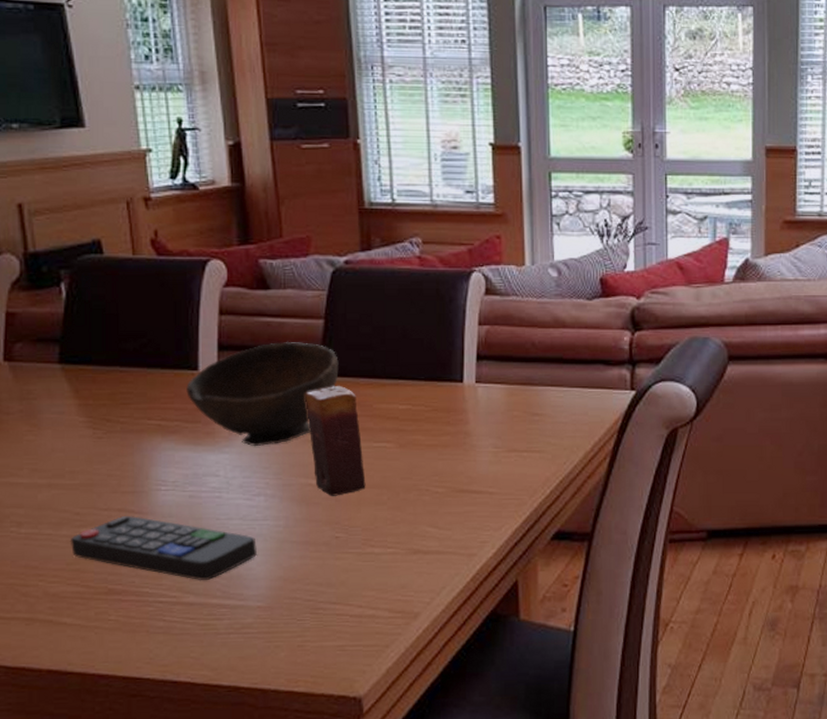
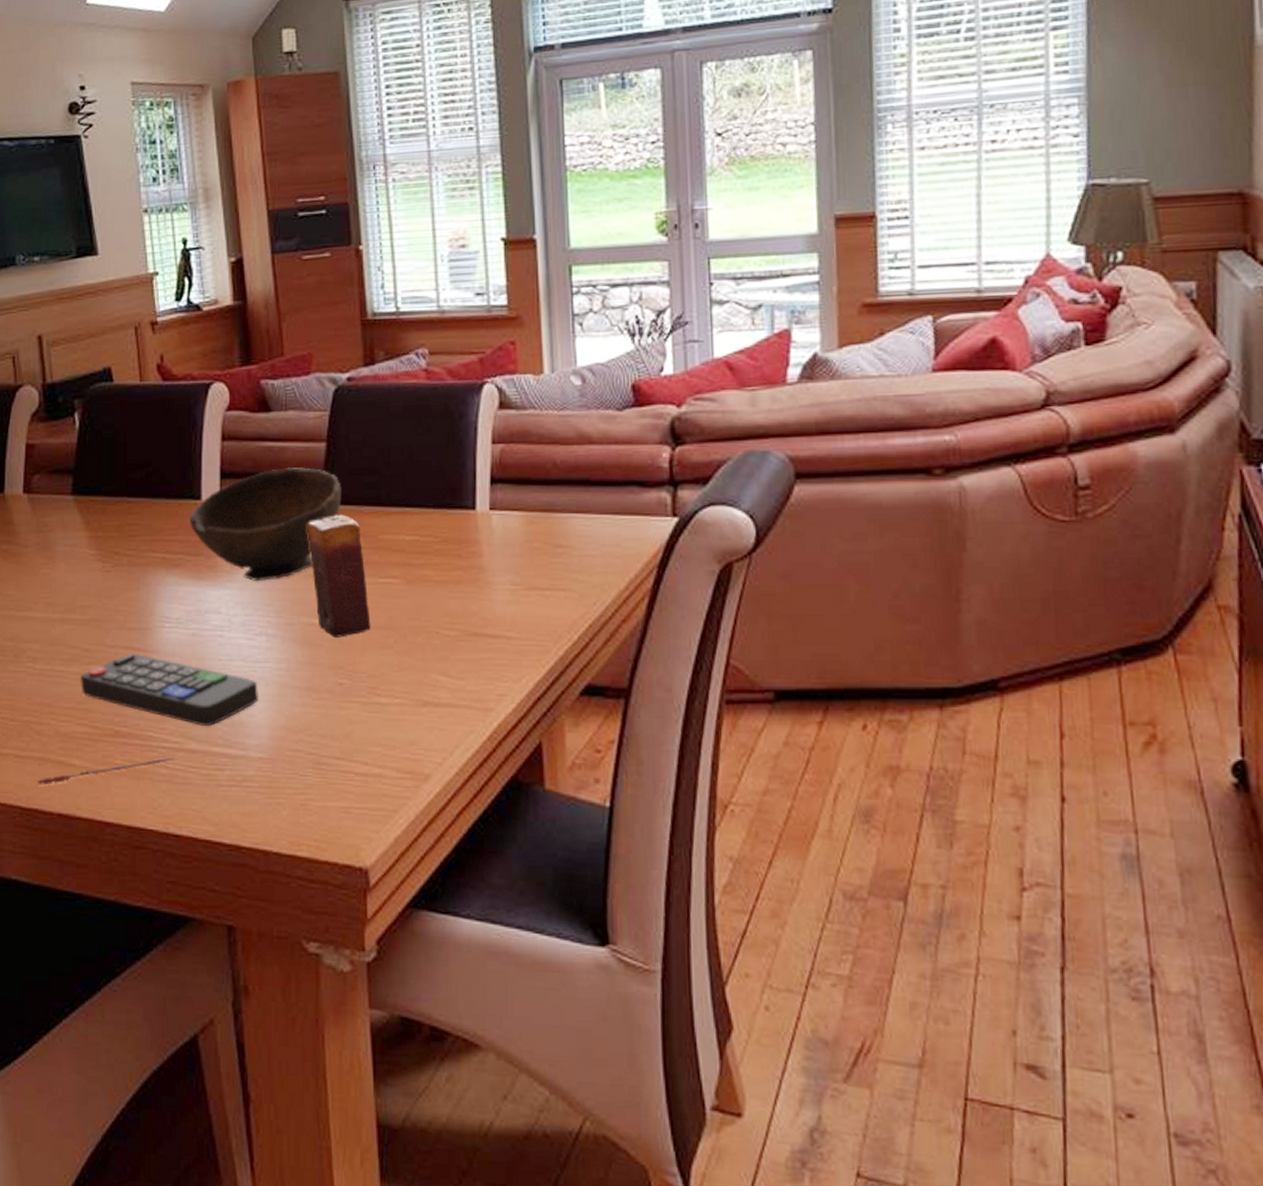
pen: none [24,610,172,645] -> present [37,757,175,786]

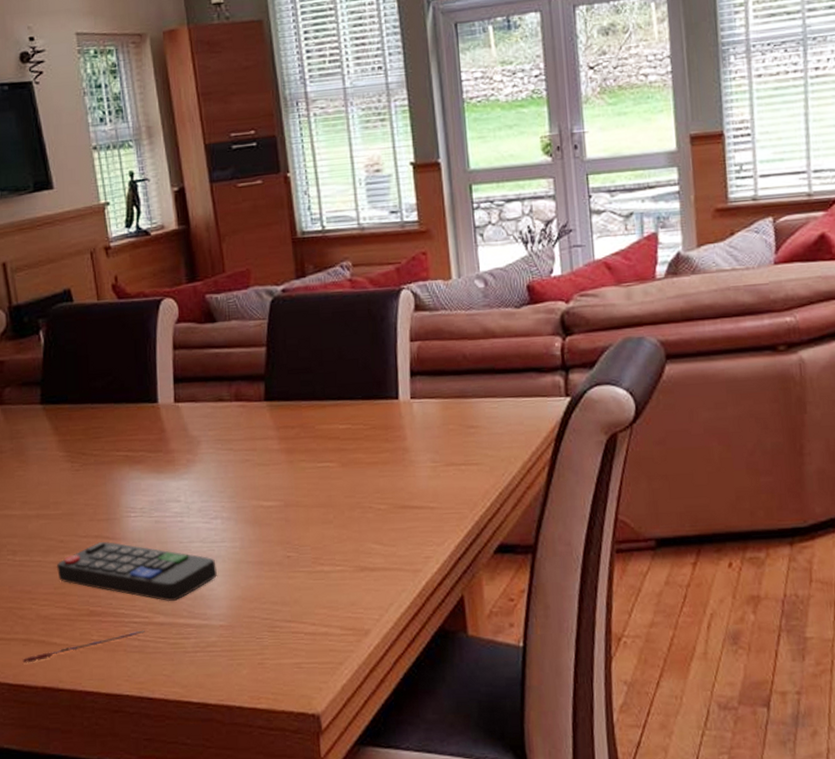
bowl: present [190,467,342,582] -> none [148,370,282,472]
candle: present [307,514,371,637] -> none [253,409,313,517]

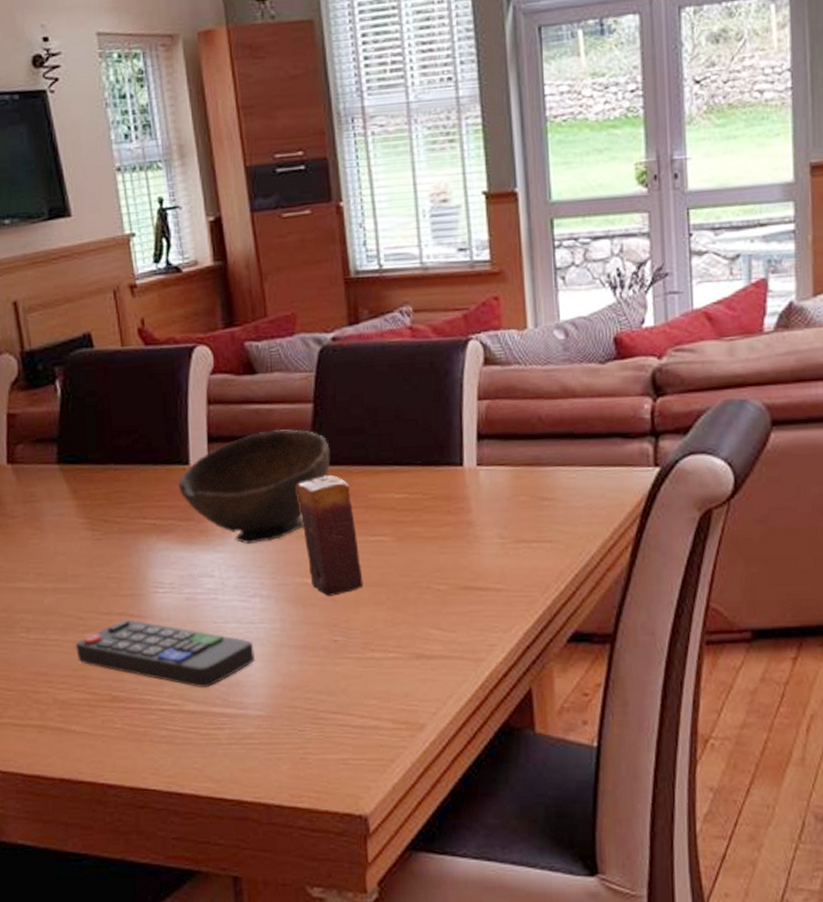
pen: present [22,630,145,663] -> none [38,719,174,752]
bowl: none [148,370,282,472] -> present [178,429,330,545]
candle: none [253,409,313,517] -> present [297,474,363,596]

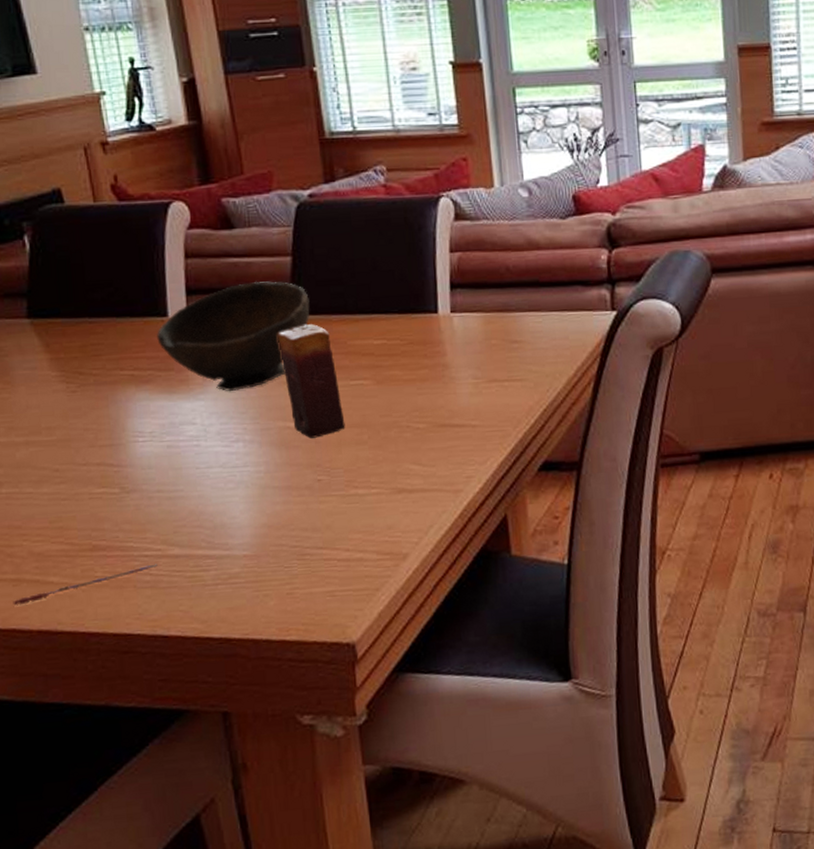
pen: none [38,719,174,752] -> present [13,564,158,606]
remote control: present [75,619,255,688] -> none [51,468,239,533]

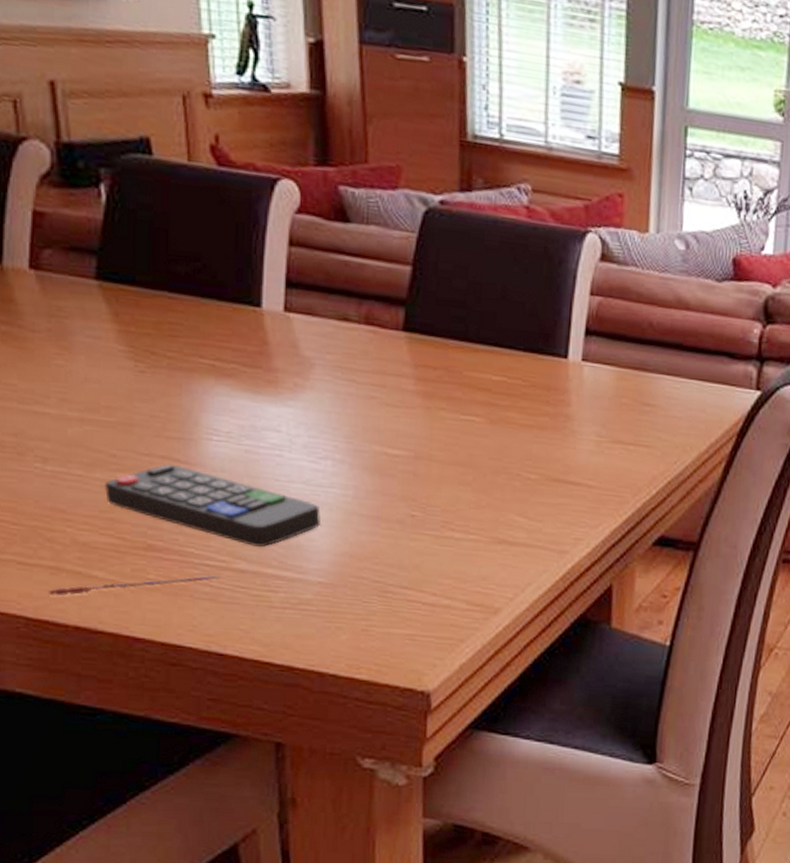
remote control: none [51,468,239,533] -> present [104,464,321,547]
bowl: present [157,281,310,392] -> none [246,286,426,404]
candle: present [277,323,345,438] -> none [385,344,449,470]

